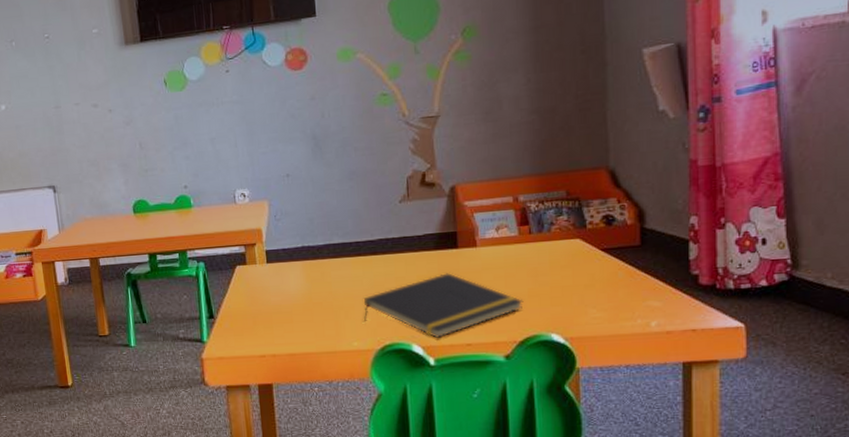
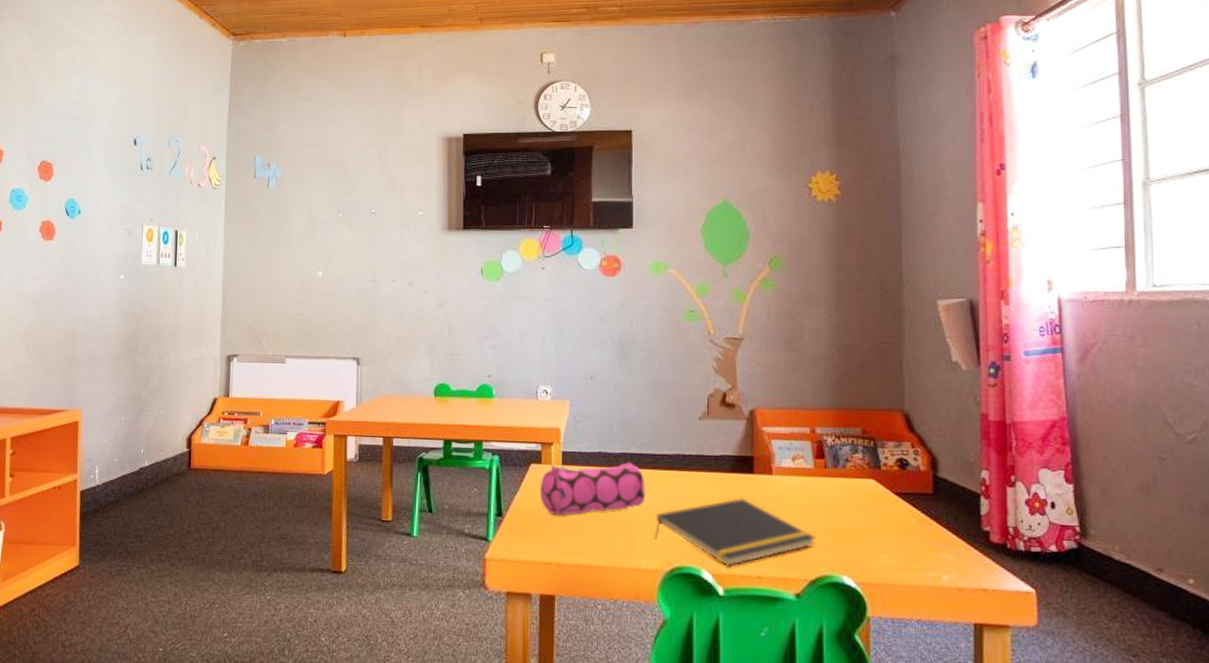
pencil case: none [247,252,352,311] -> present [539,462,645,516]

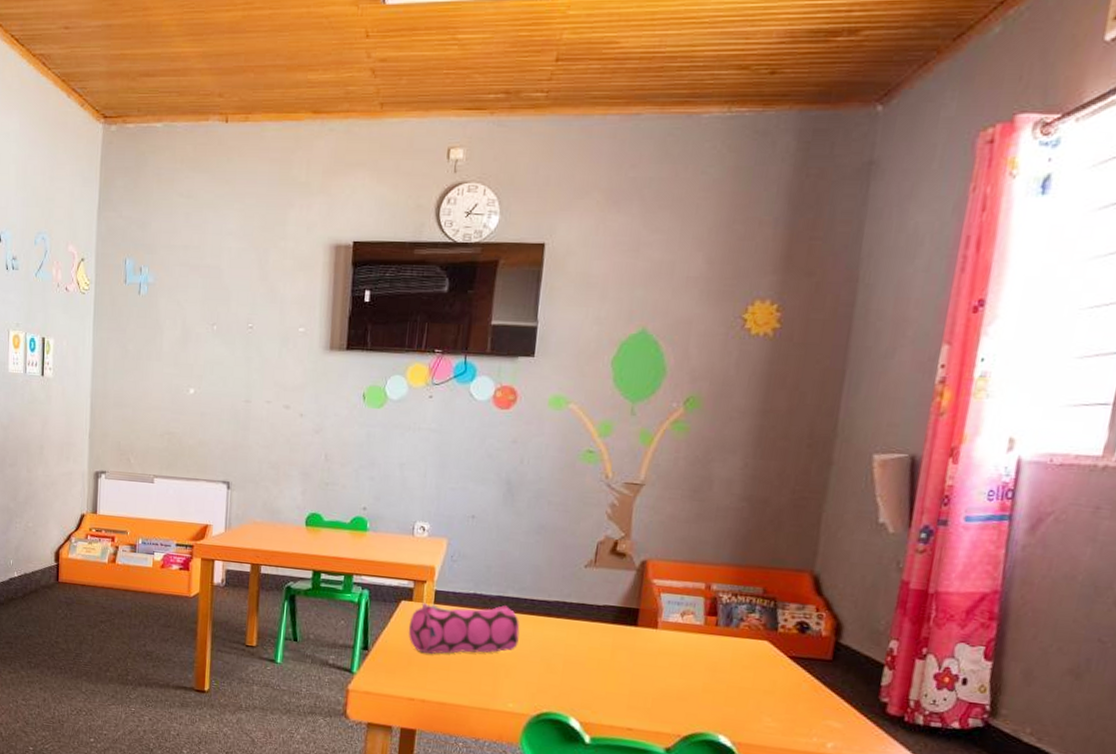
notepad: present [654,498,816,566] -> none [523,649,696,716]

